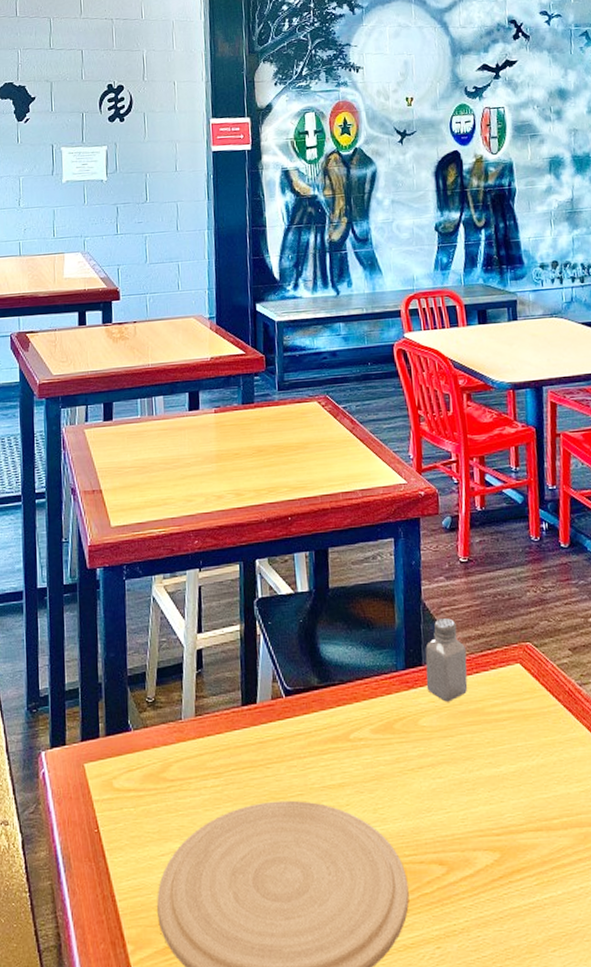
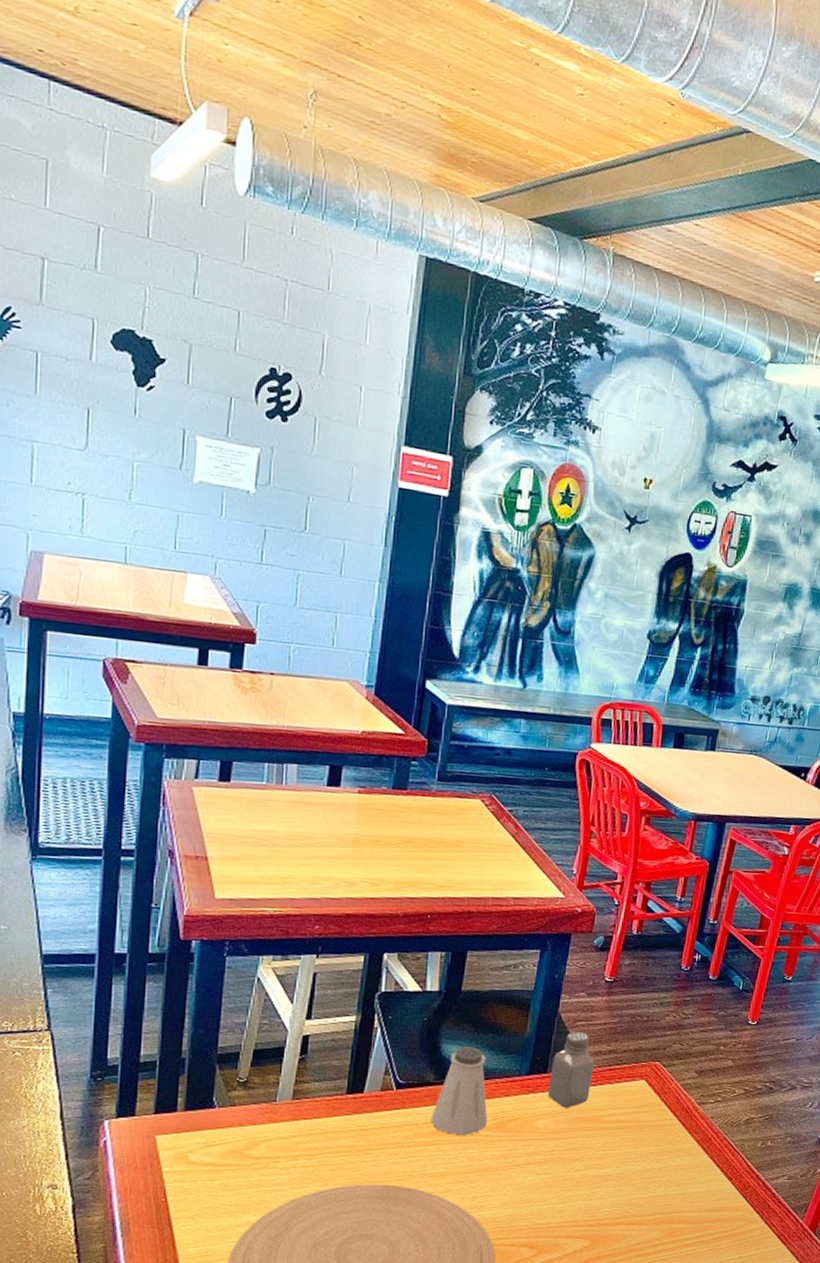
saltshaker: none [321,645,375,741] -> present [430,1046,488,1135]

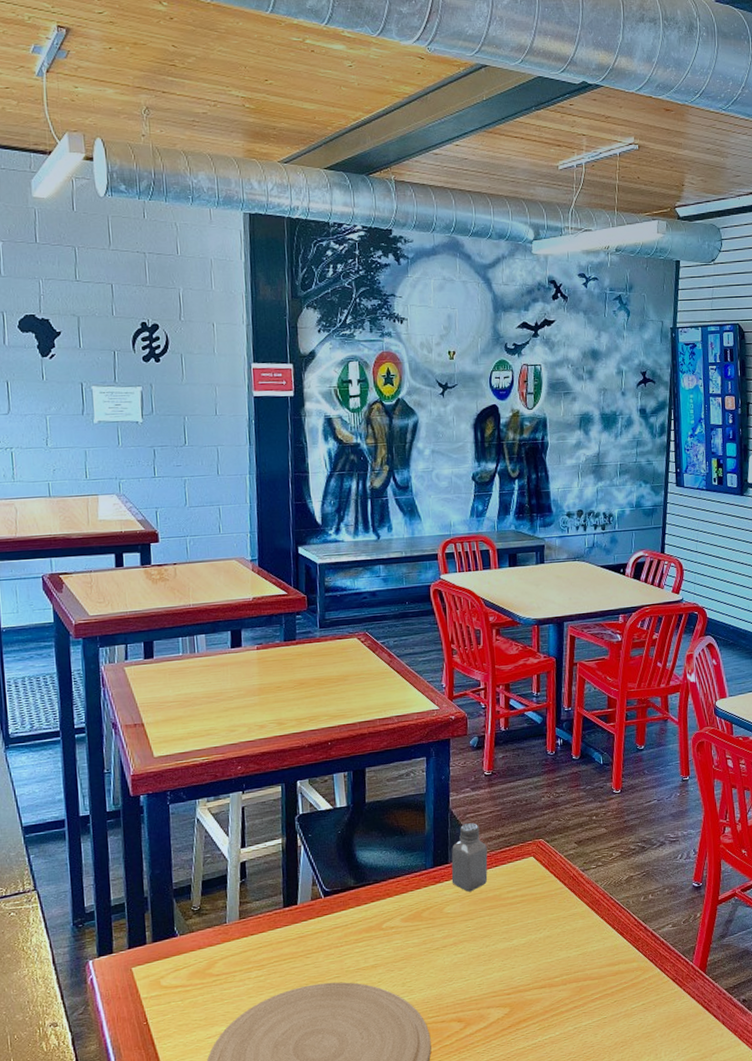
saltshaker: present [430,1046,488,1135] -> none [356,850,405,930]

